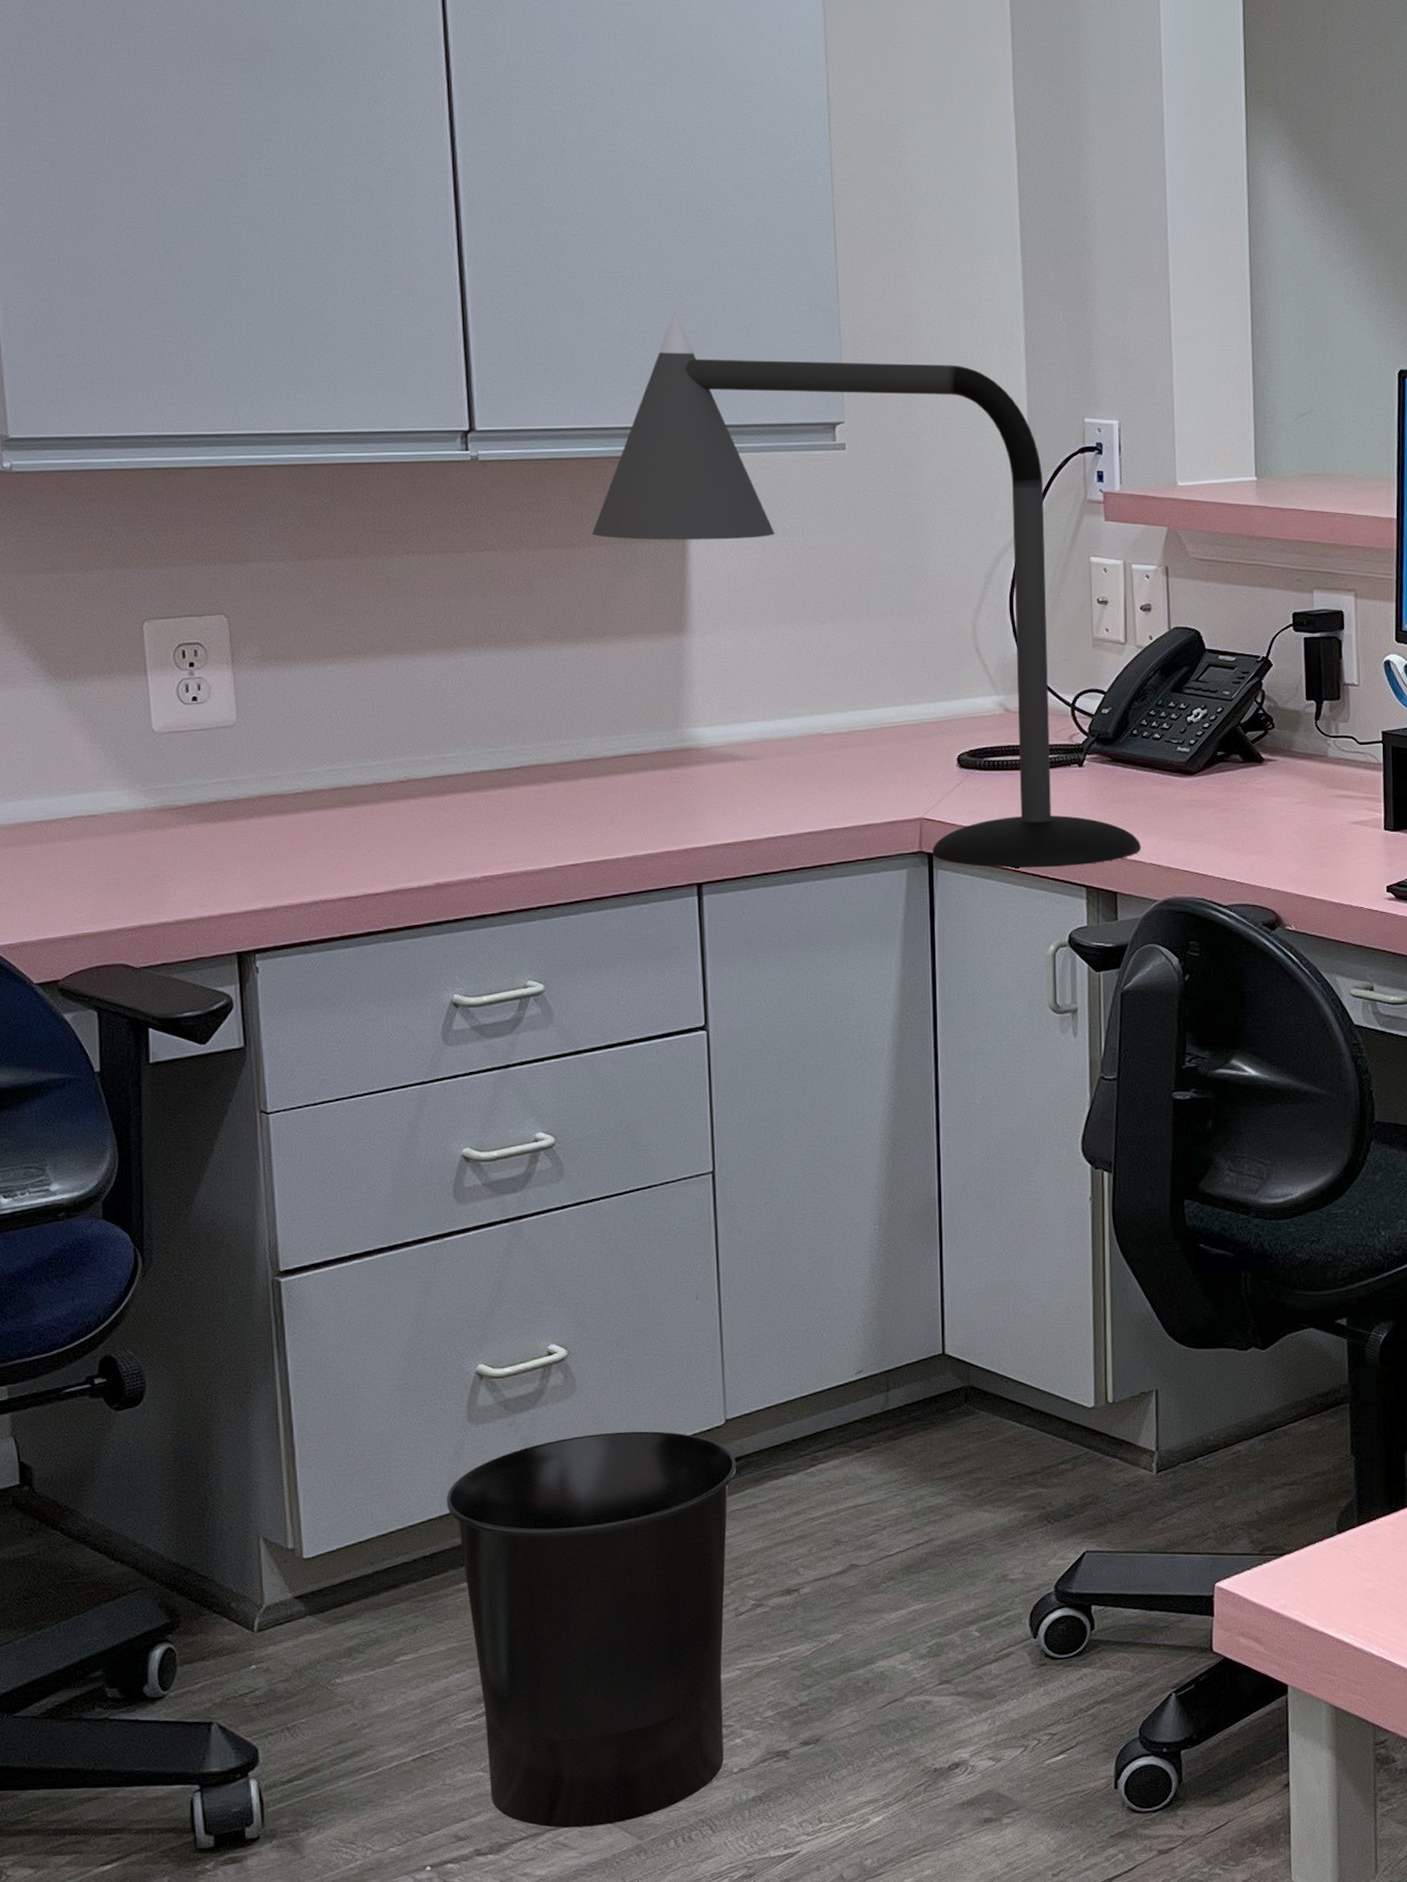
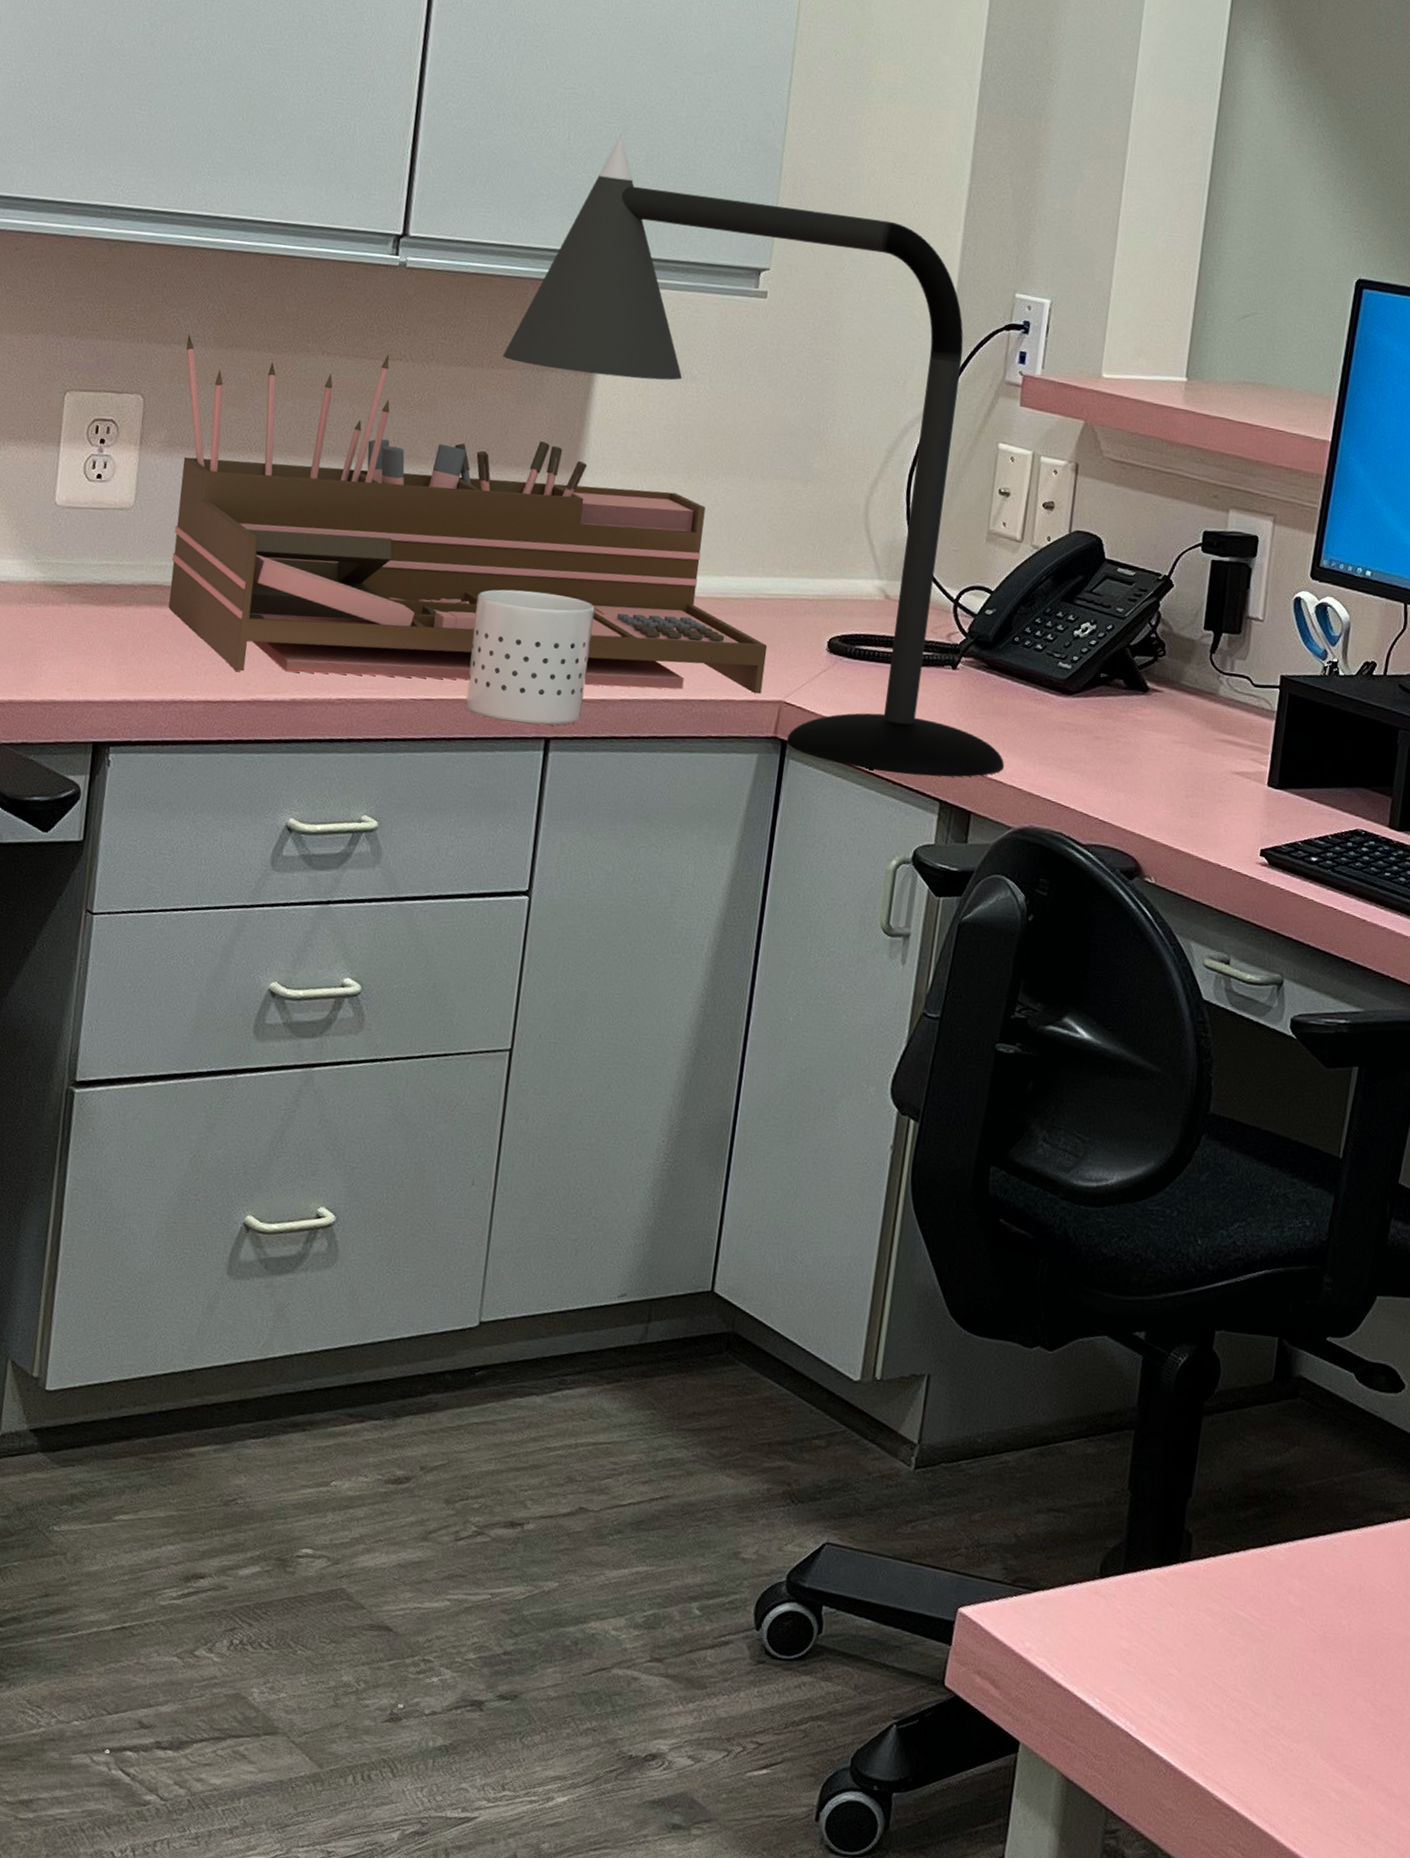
desk organizer: none [263,546,901,865] -> present [168,335,768,694]
waste bin: present [447,1431,737,1828] -> none [180,1311,483,1744]
mug: none [606,749,729,875] -> present [465,589,595,726]

